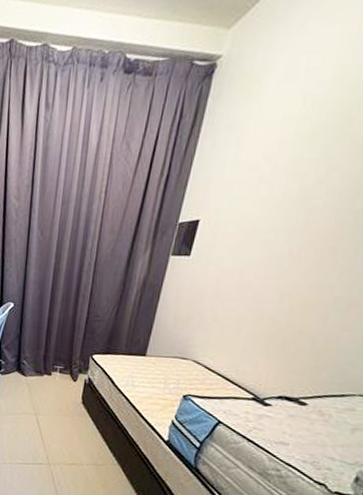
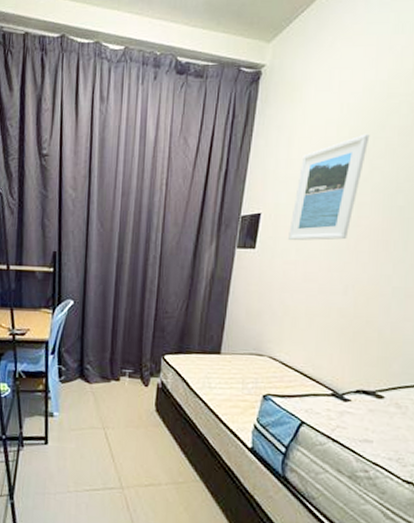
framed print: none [224,129,334,248] -> present [287,134,370,241]

